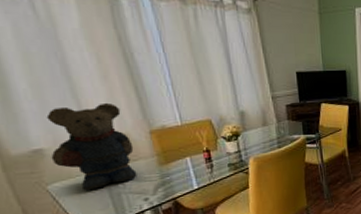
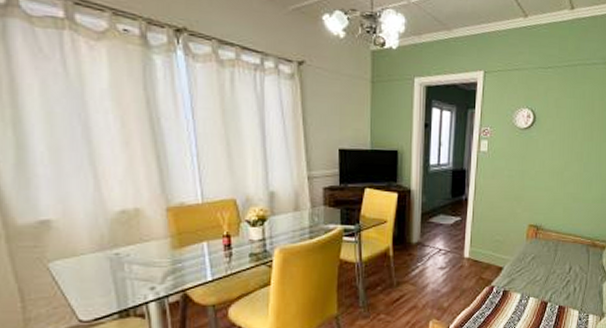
teddy bear: present [46,102,137,190] -> none [57,172,147,271]

